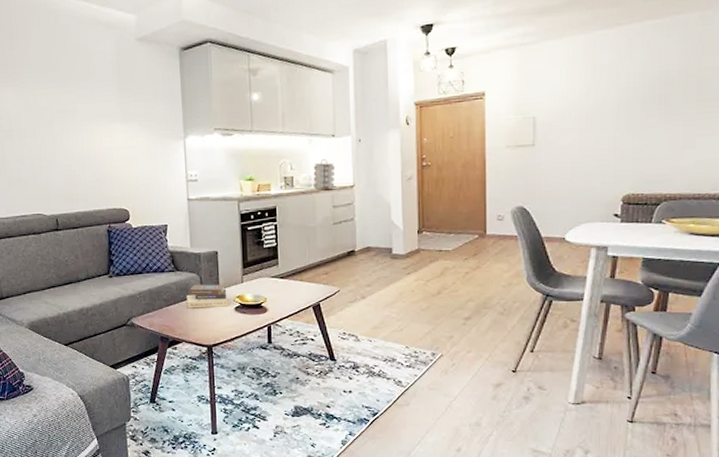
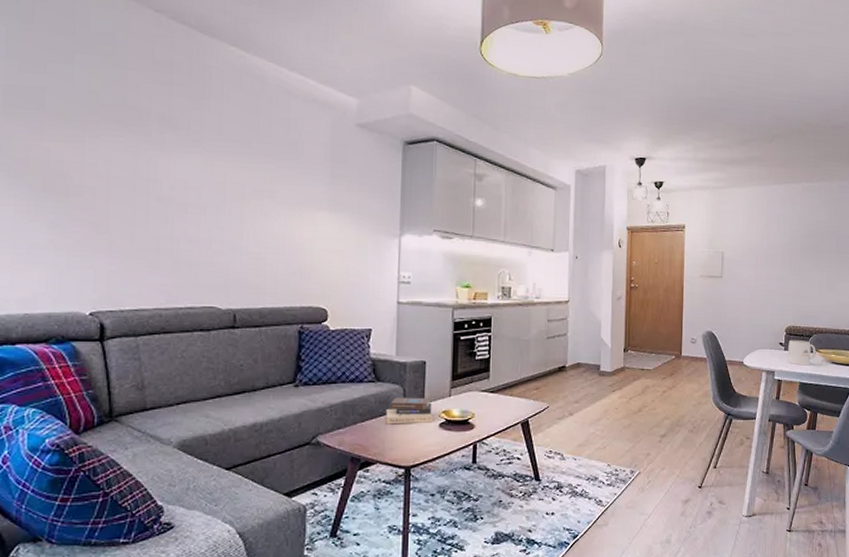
spice rack: present [313,159,335,191] -> none [530,272,551,304]
mug: none [625,209,666,239] -> present [787,339,816,366]

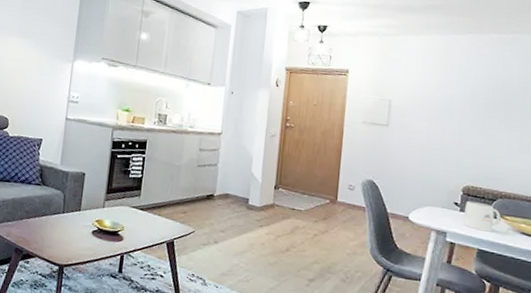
books: present [386,397,432,425] -> none [46,201,88,229]

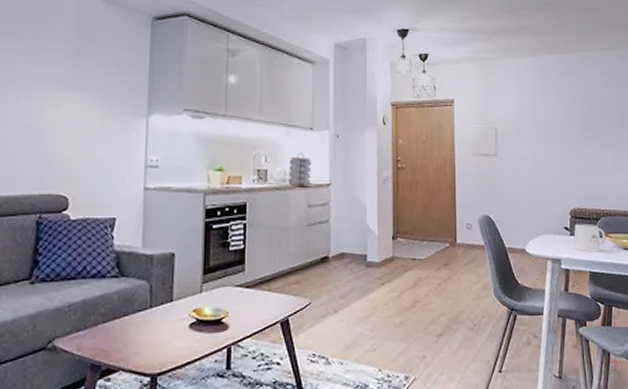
spice rack: none [184,104,206,134] -> present [288,153,311,187]

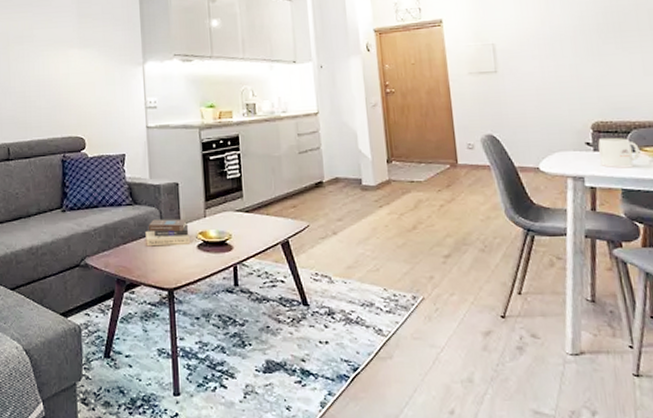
books: none [130,294,182,326] -> present [145,219,190,247]
spice rack: present [288,153,311,187] -> none [275,86,299,118]

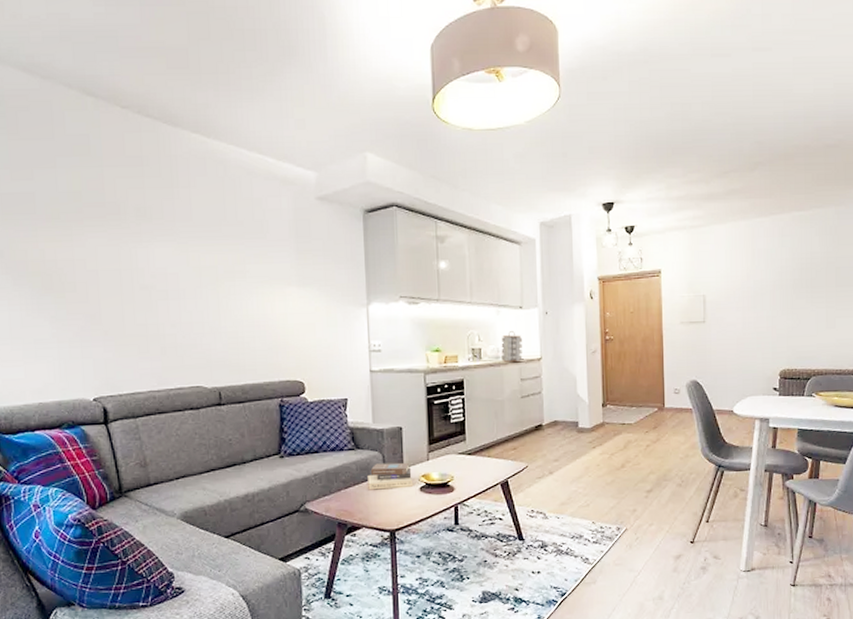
spice rack: none [275,86,299,118] -> present [501,331,523,363]
mug: present [598,137,640,169] -> none [782,383,816,411]

